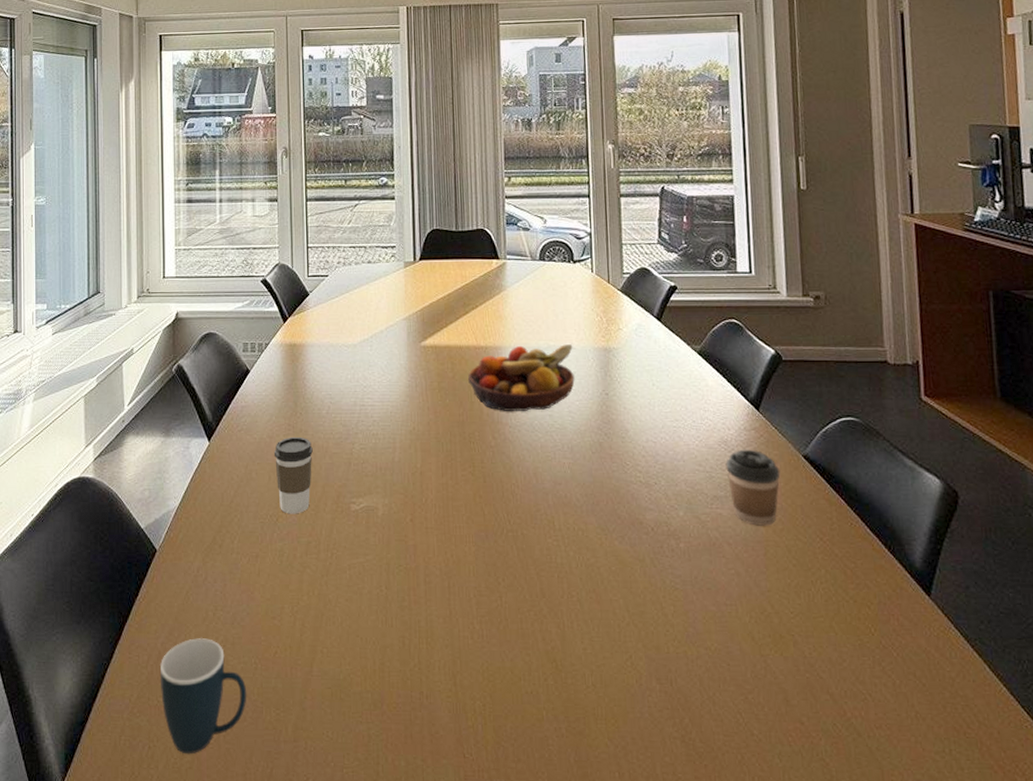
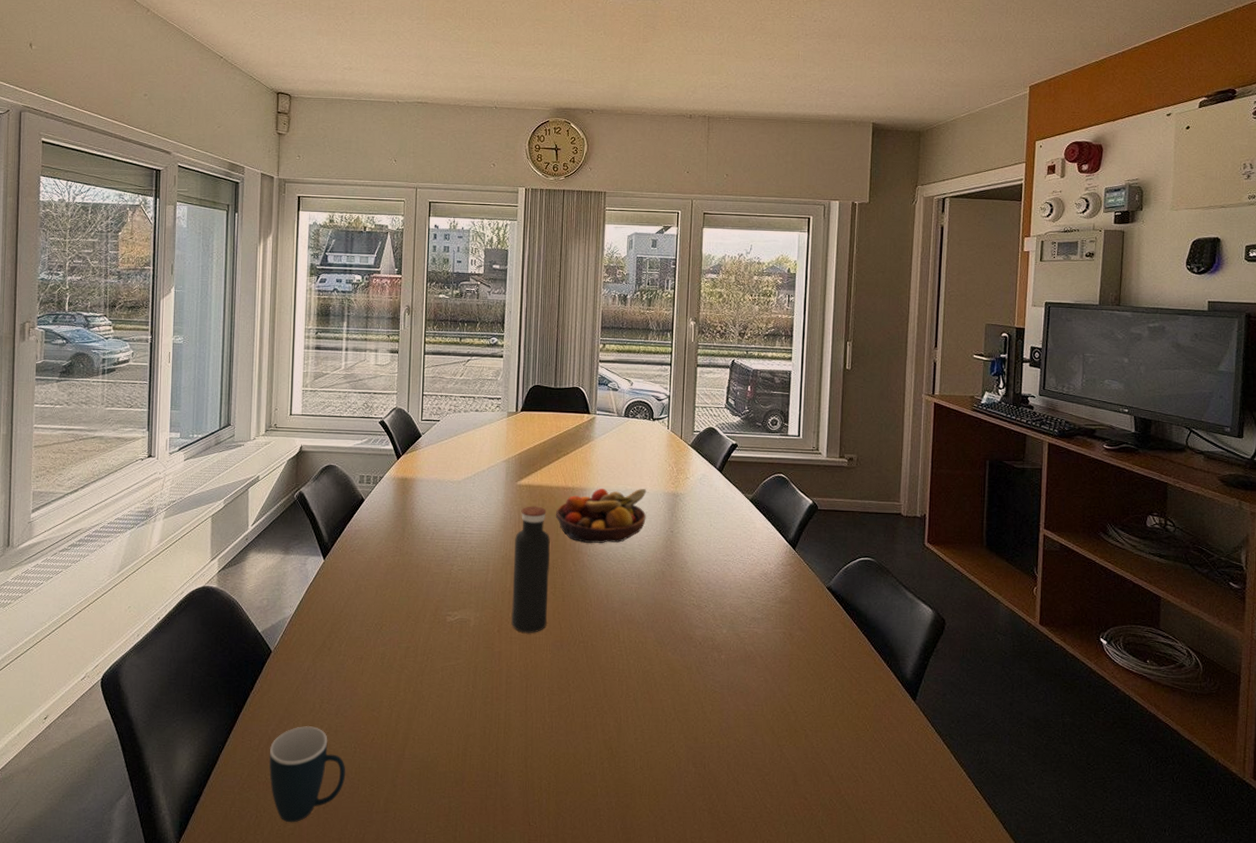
coffee cup: present [273,436,313,514] -> none [381,557,417,624]
water bottle: none [423,370,467,523] -> present [510,506,550,634]
coffee cup: present [725,449,781,526] -> none [764,580,808,643]

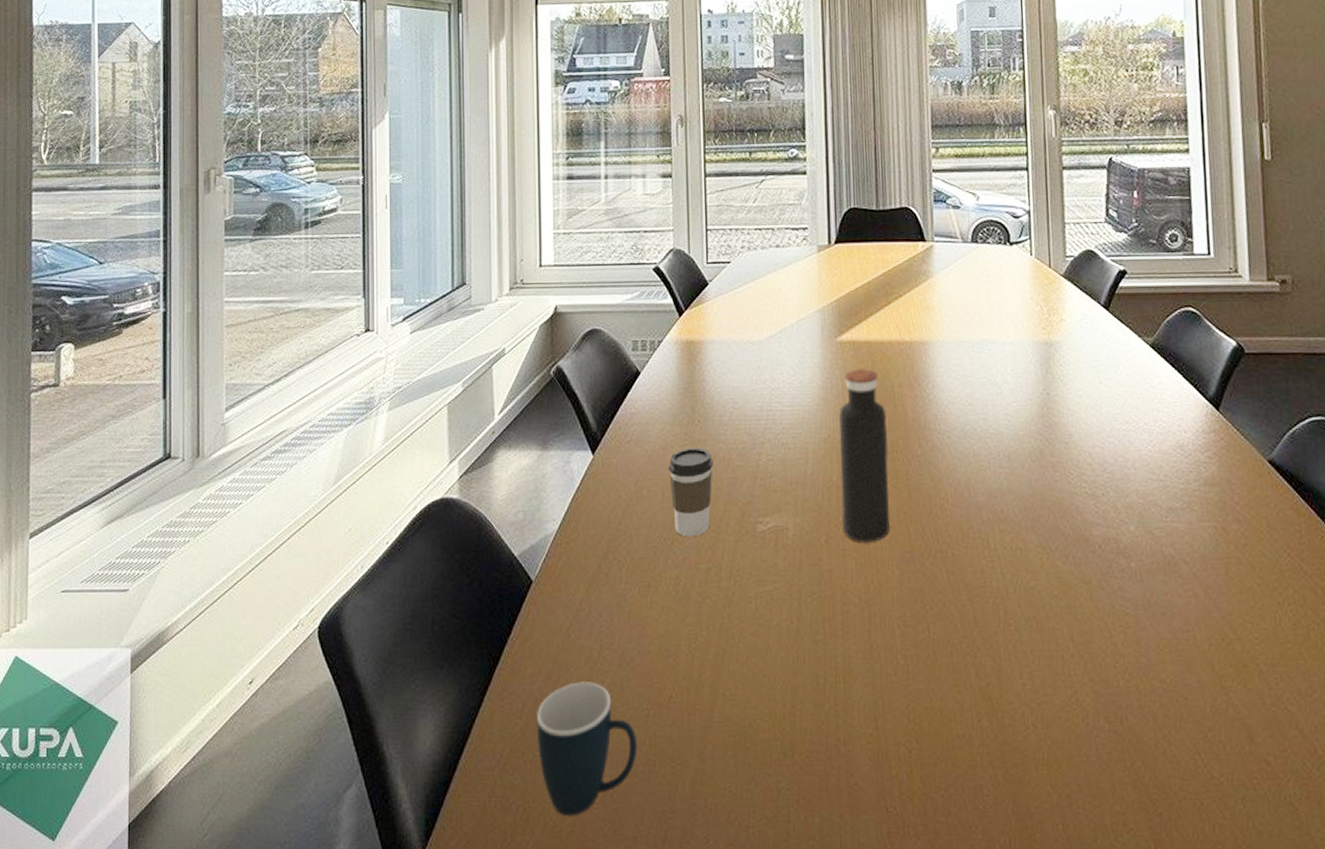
coffee cup: none [381,557,417,624] -> present [668,447,713,537]
fruit bowl: present [556,488,647,544] -> none [891,338,1012,416]

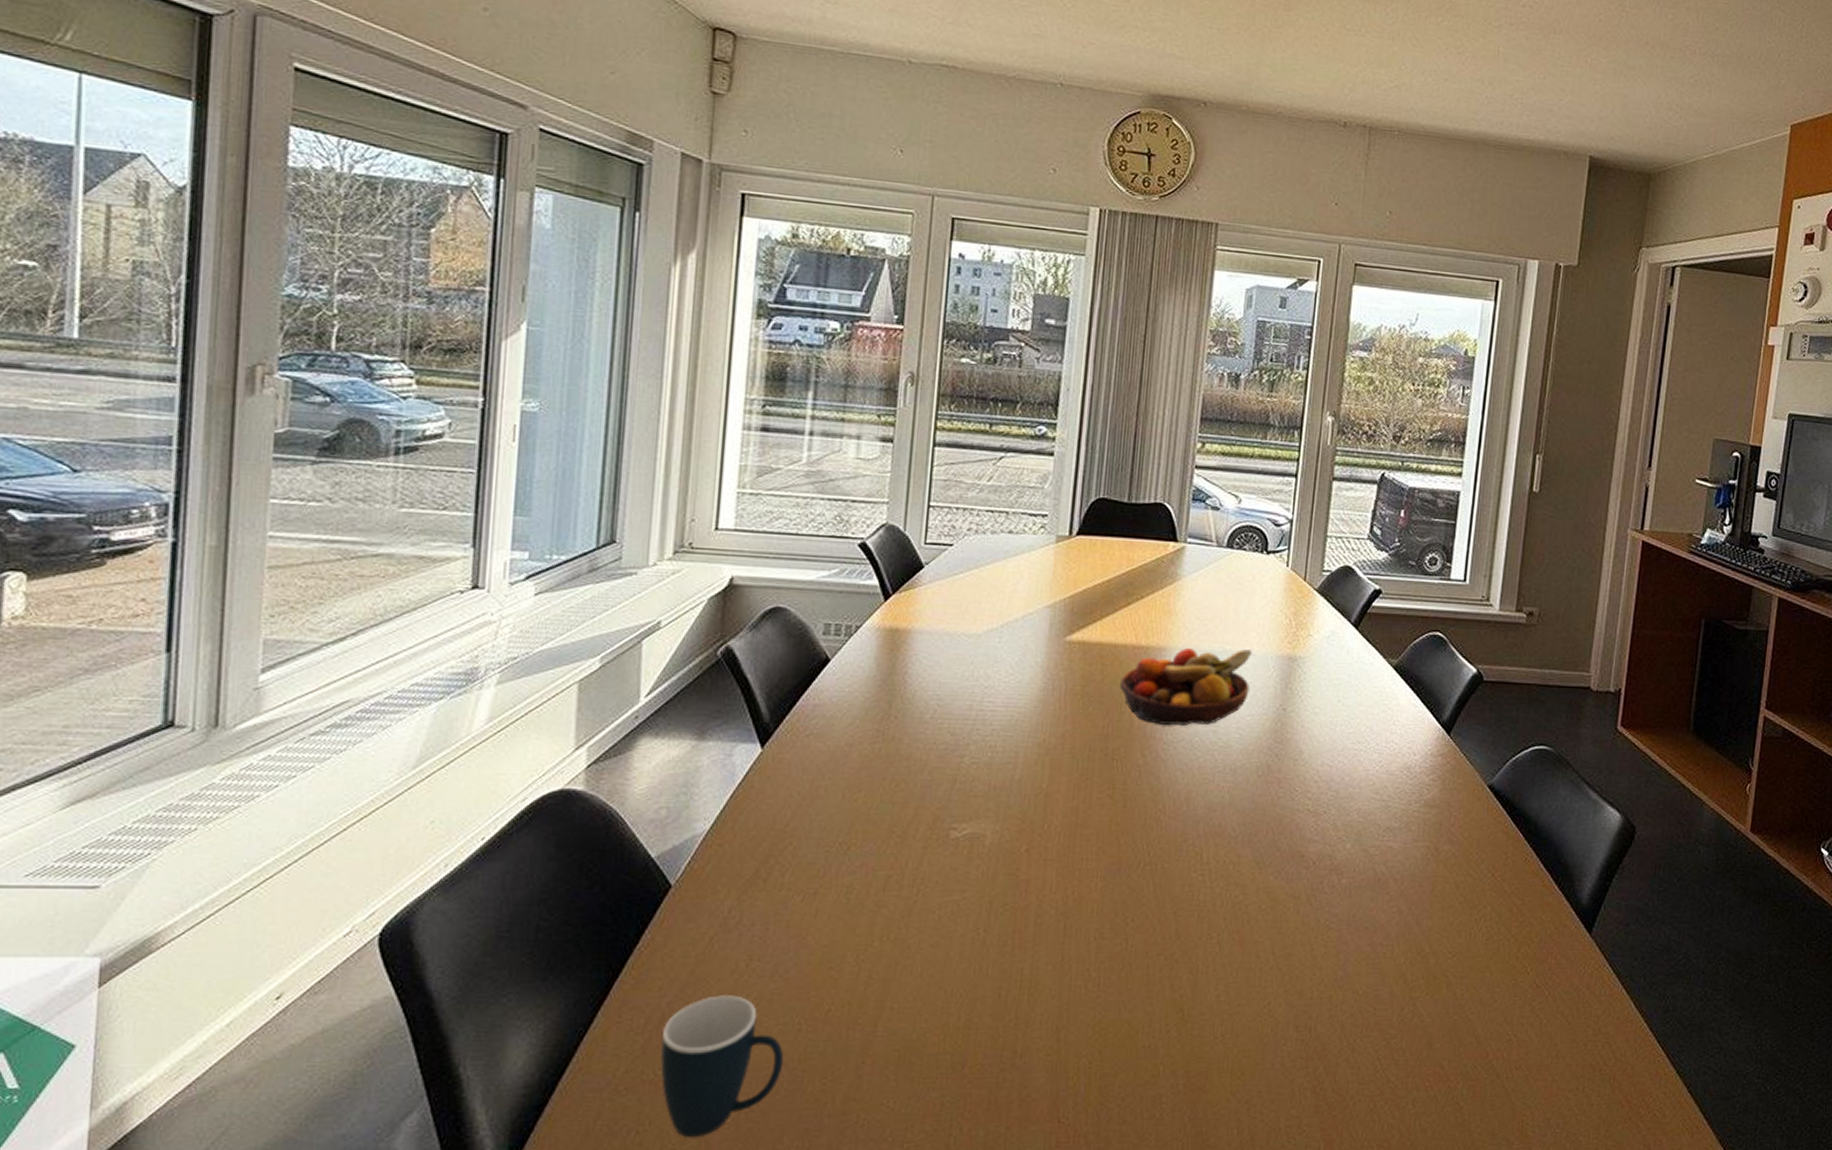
coffee cup: present [668,447,713,537] -> none [852,745,907,842]
water bottle: present [839,369,890,544] -> none [1046,671,1110,854]
fruit bowl: none [891,338,1012,416] -> present [1120,647,1252,726]

